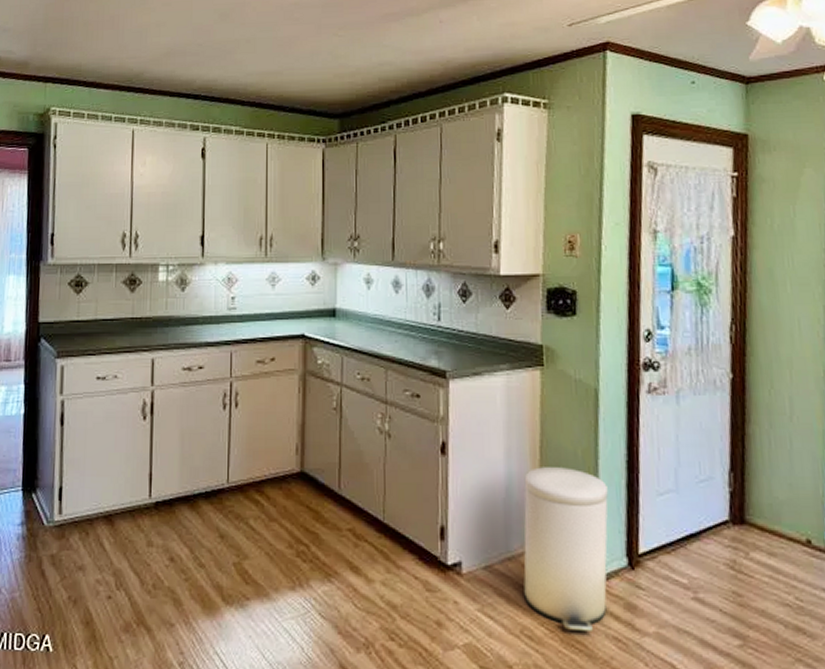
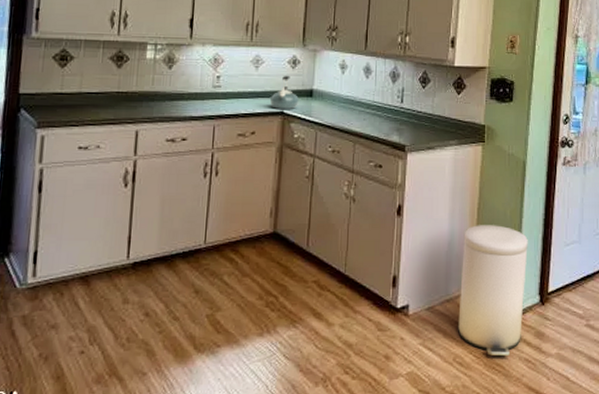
kettle: none [290,294,320,333] -> present [270,76,299,110]

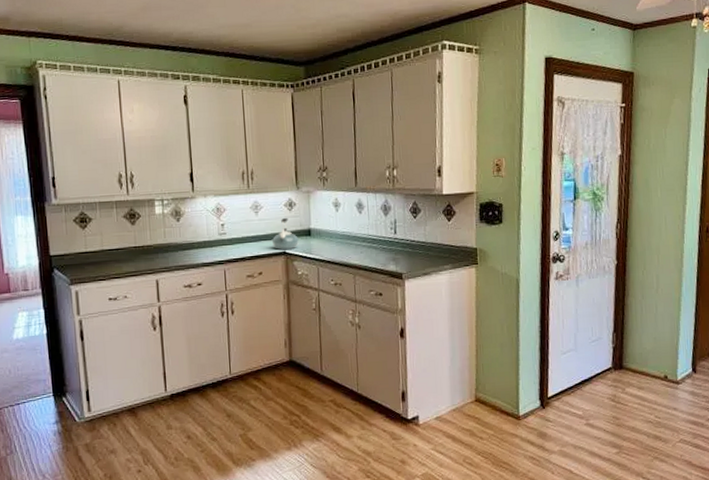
pedal bin: present [458,225,528,356] -> none [464,340,526,456]

